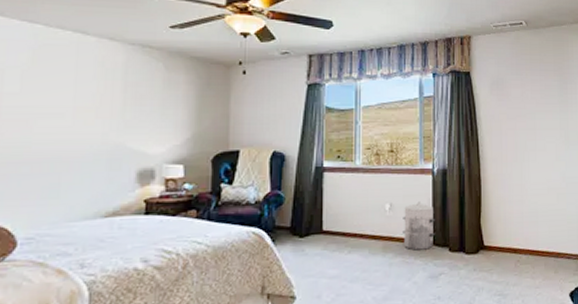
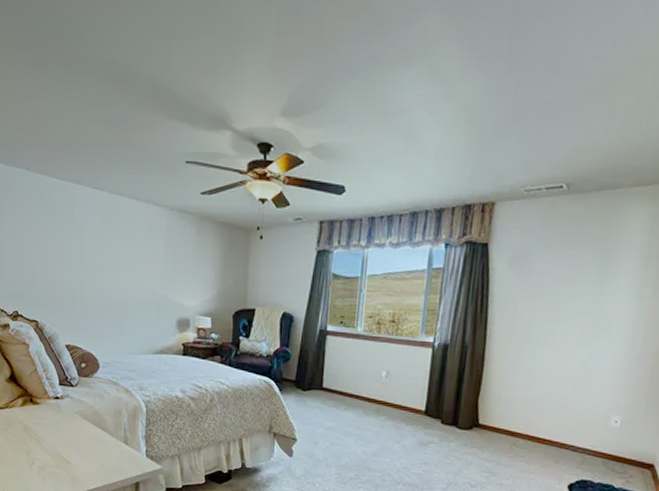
waste bin: present [403,201,436,251] -> none [397,372,431,419]

